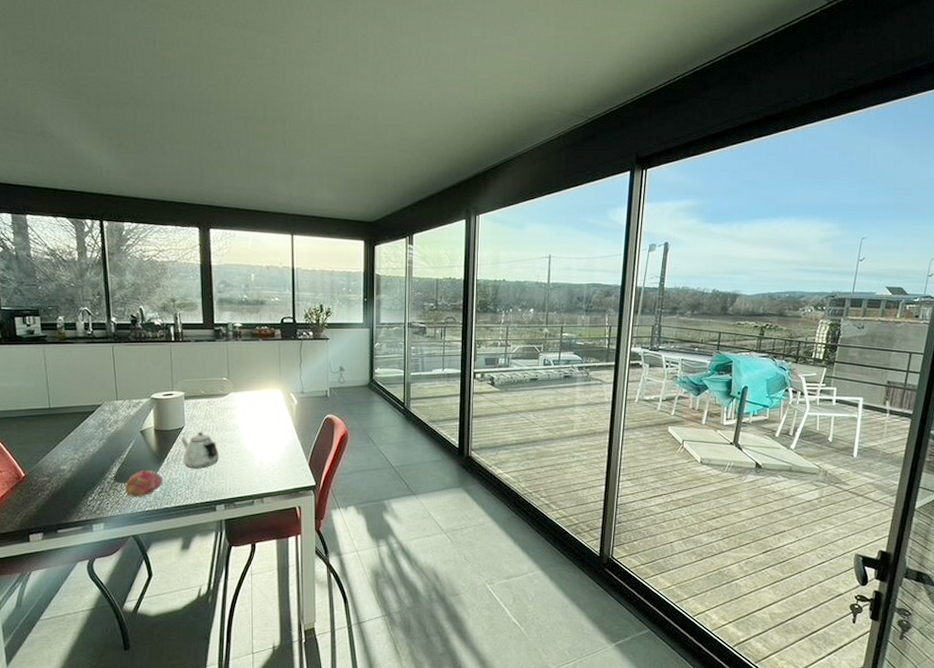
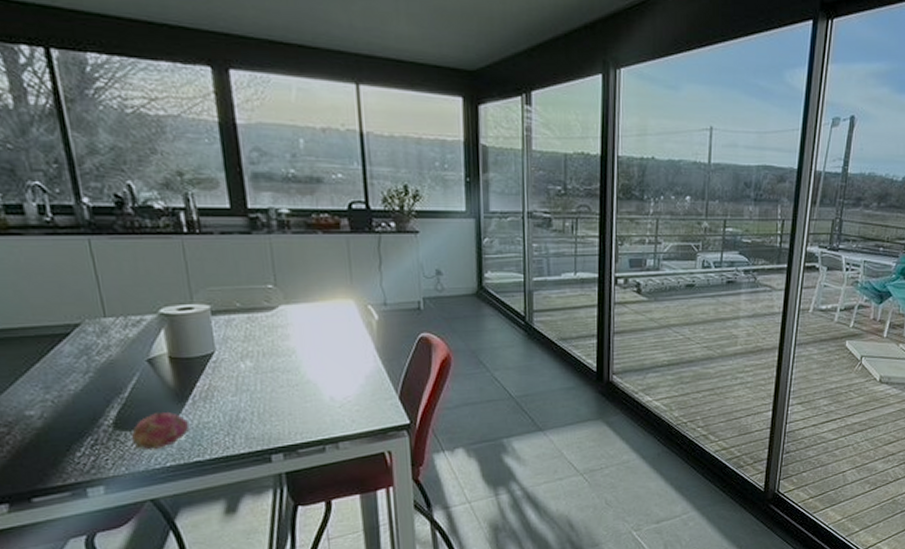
teapot: present [181,432,220,469] -> none [212,359,271,408]

